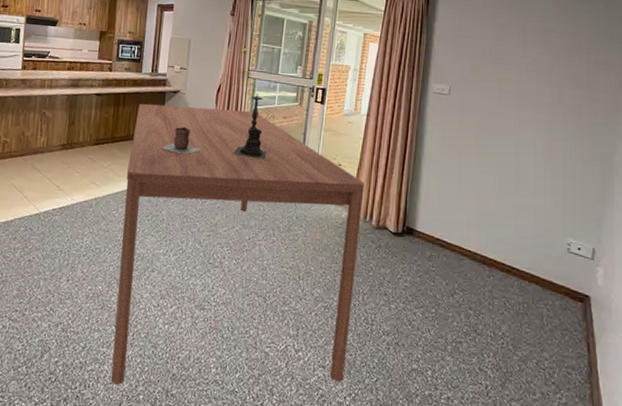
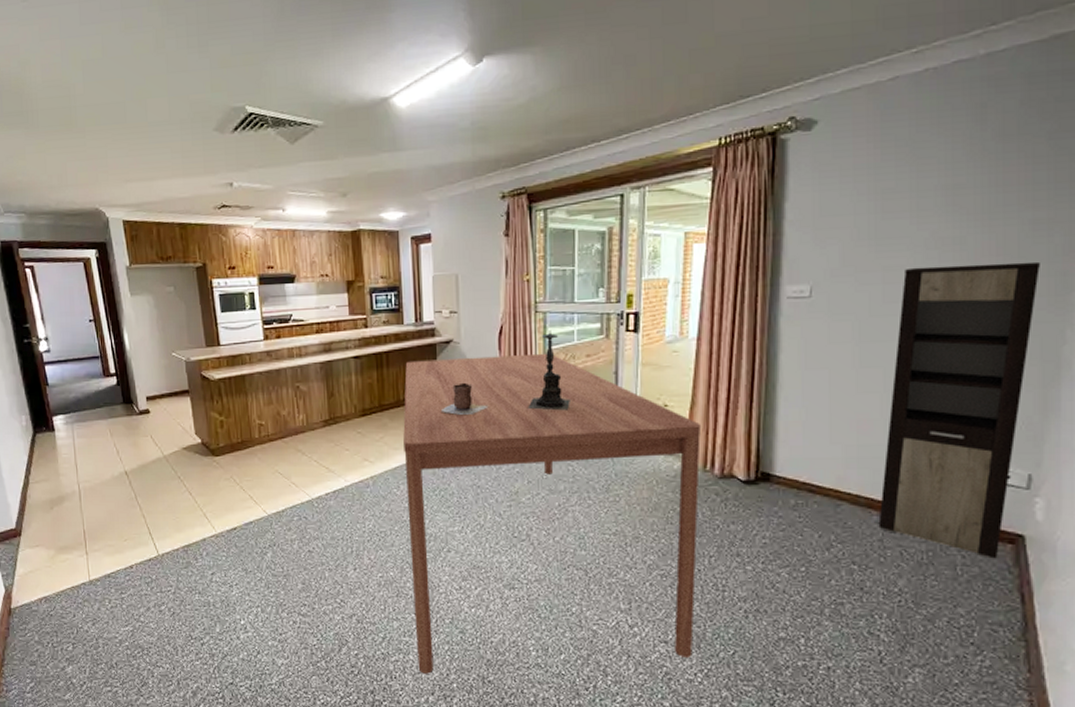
cabinet: none [489,83,600,315] -> present [878,261,1040,560]

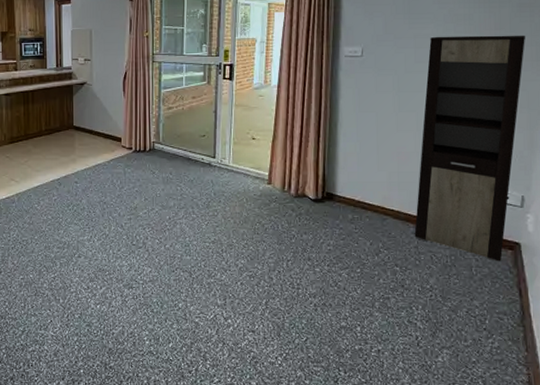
dining table: present [403,353,702,674] -> none [44,95,281,362]
vase: present [442,382,489,415] -> none [76,117,114,143]
candle holder: present [528,330,570,411] -> none [146,77,179,141]

